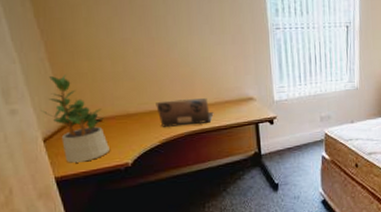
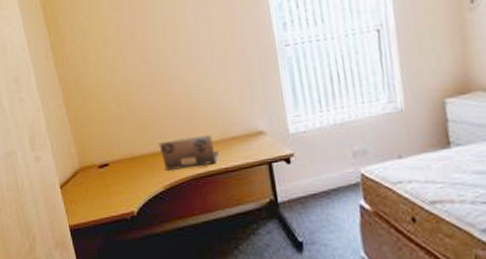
potted plant: present [42,75,110,163] -> none [59,119,116,211]

